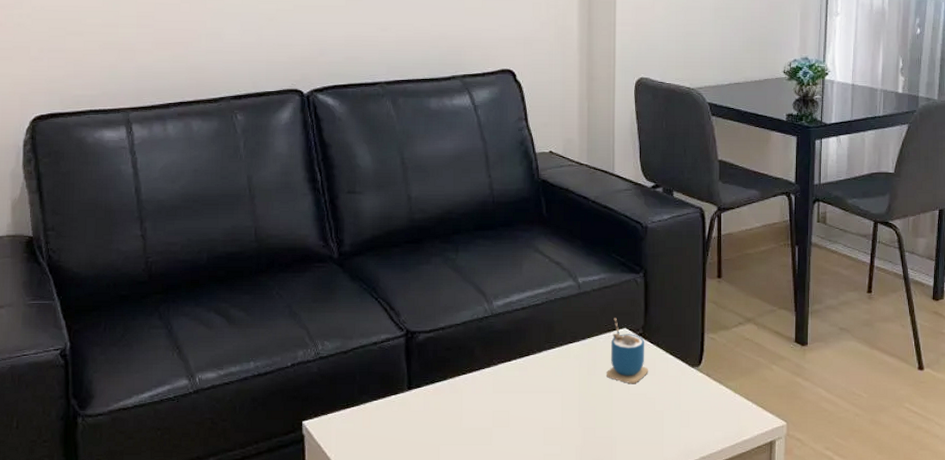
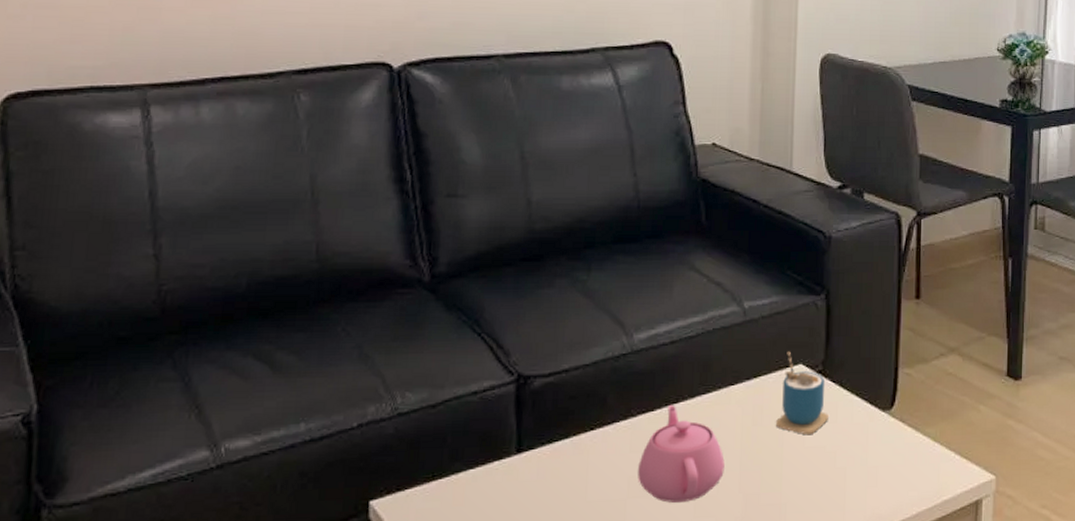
teapot: none [500,356,567,432] -> present [638,404,725,503]

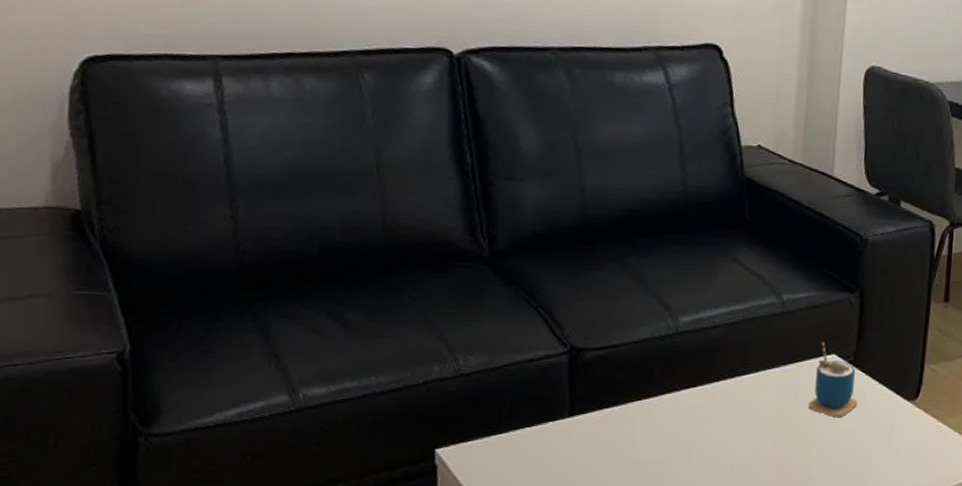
teapot: present [638,404,725,503] -> none [680,382,760,469]

